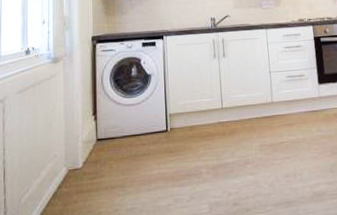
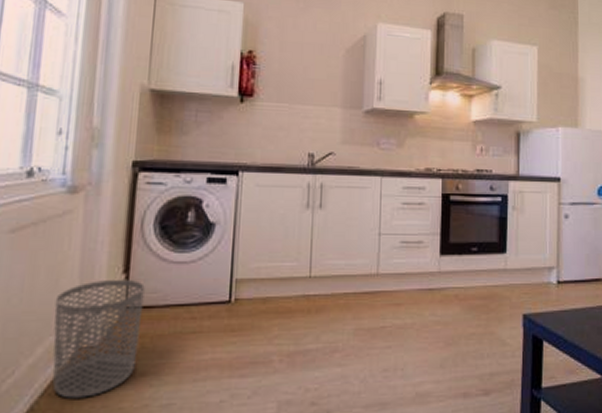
waste bin: none [50,119,108,207] -> present [52,279,145,399]

